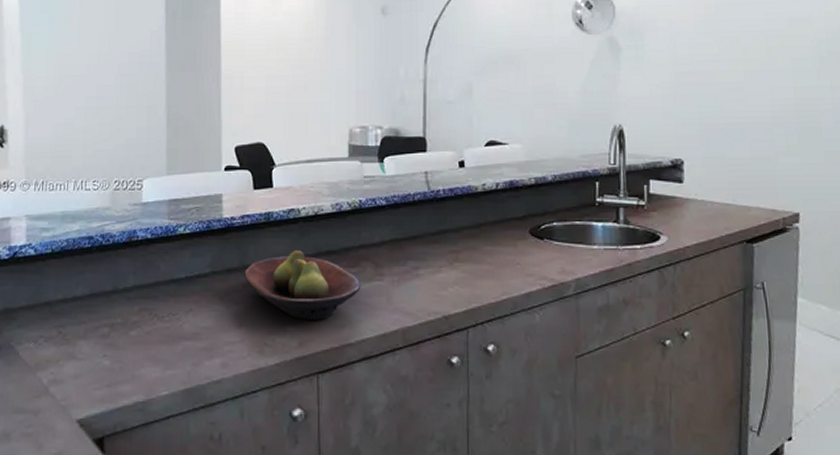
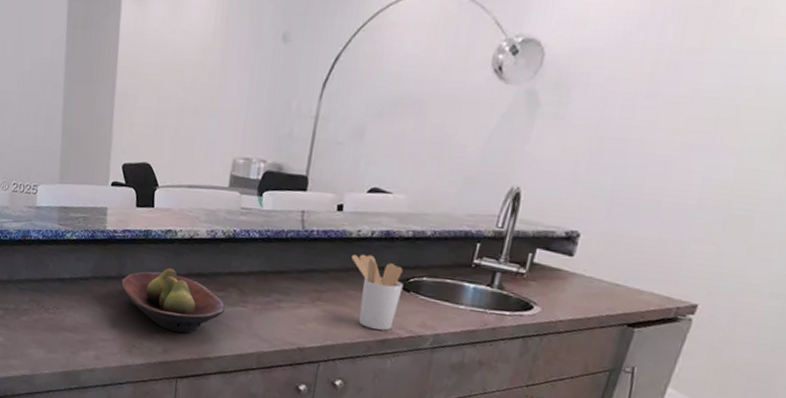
utensil holder: none [481,207,536,283] -> present [351,254,404,331]

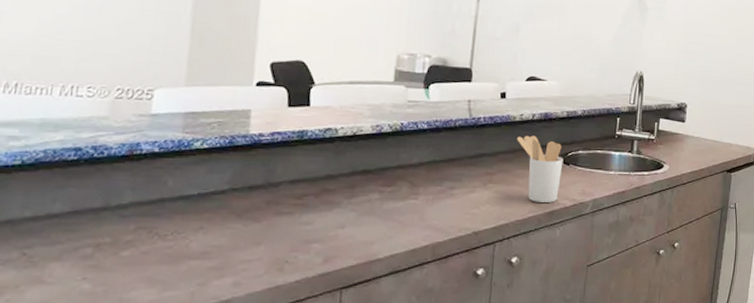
fruit bowl: present [121,268,225,333] -> none [268,169,395,237]

